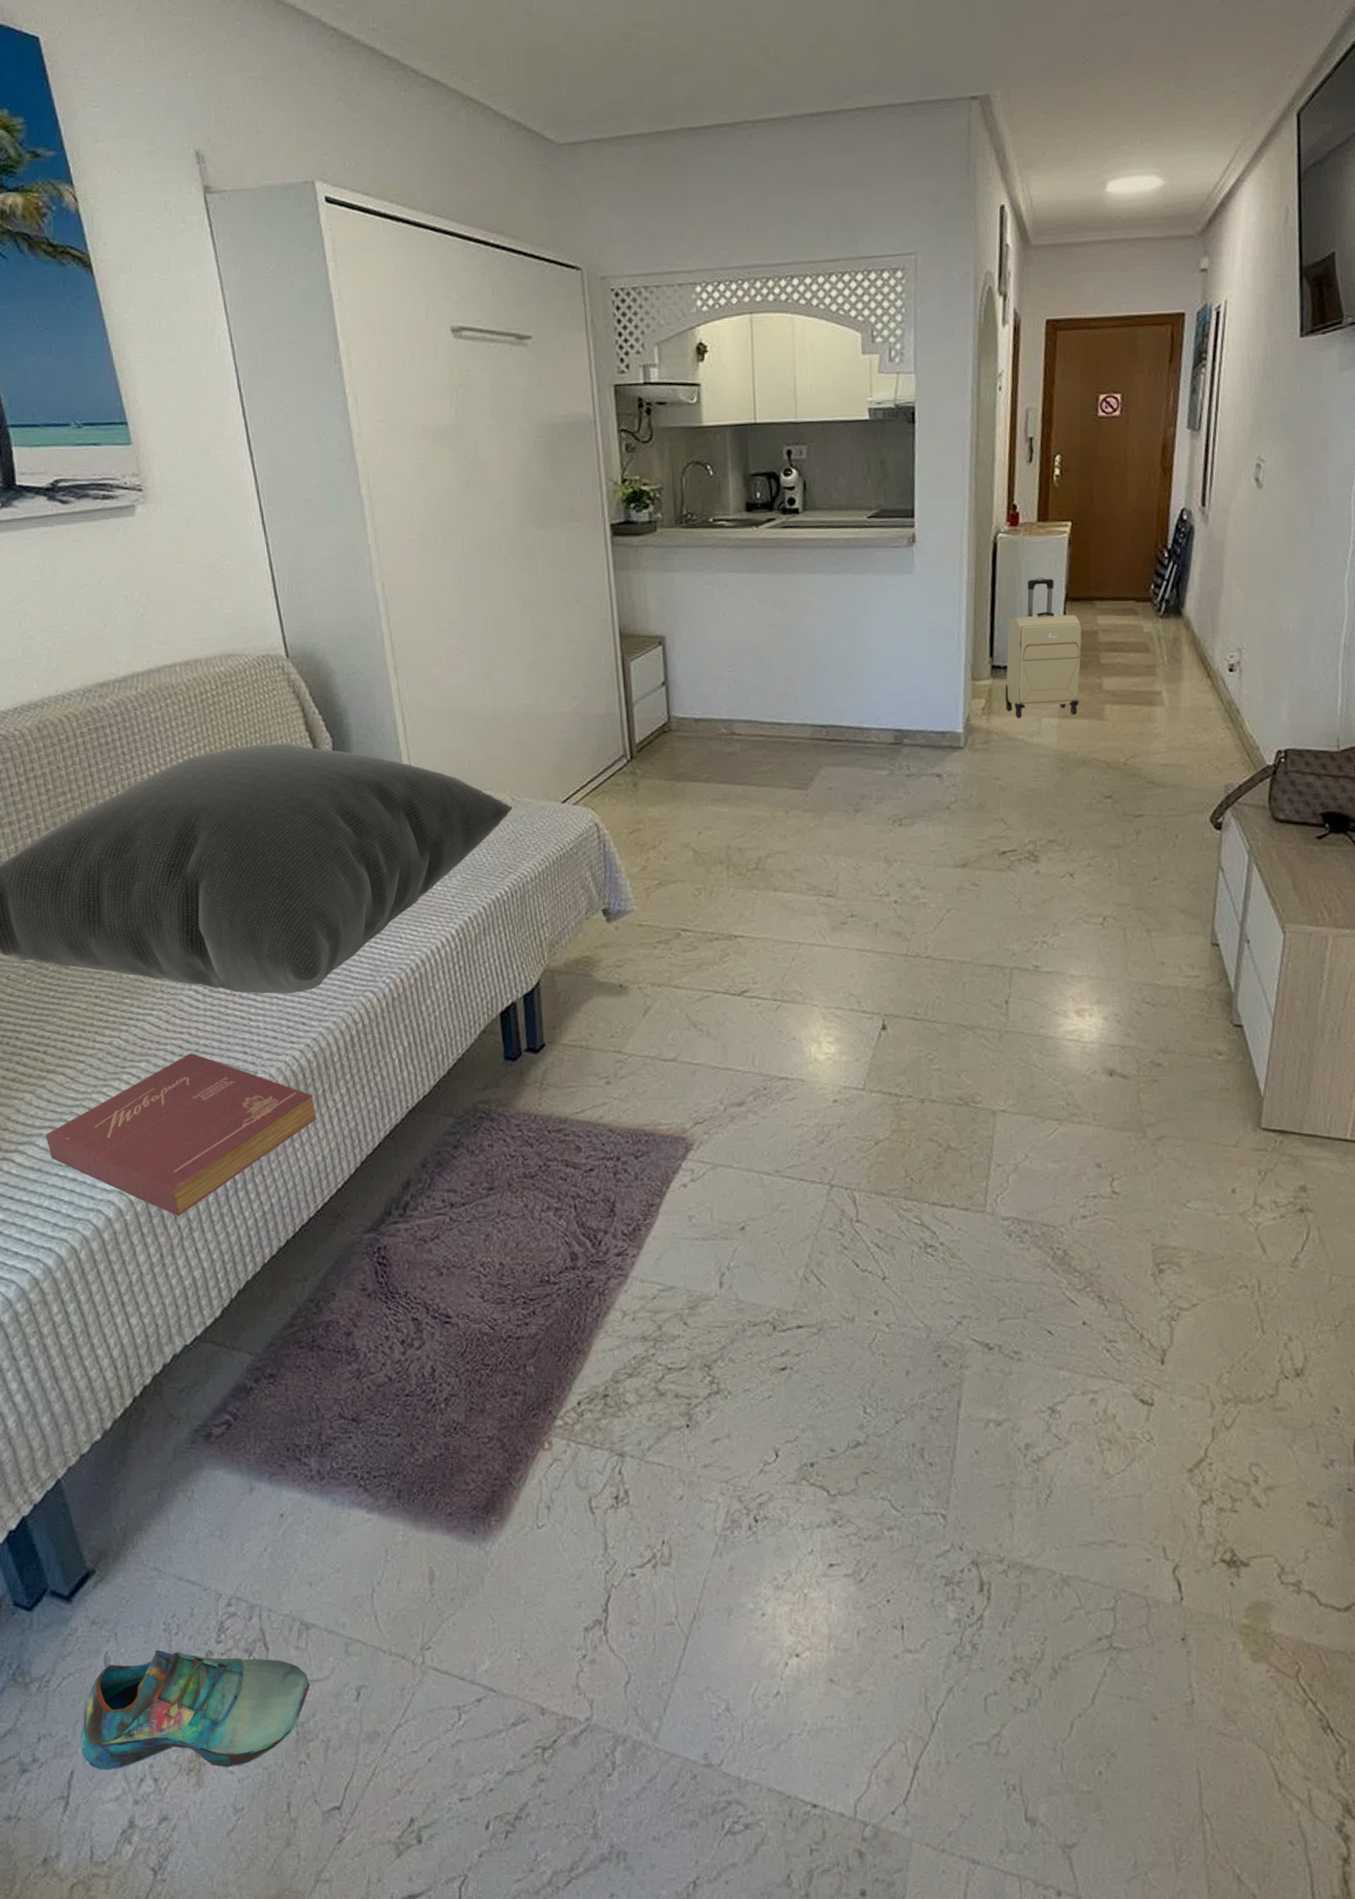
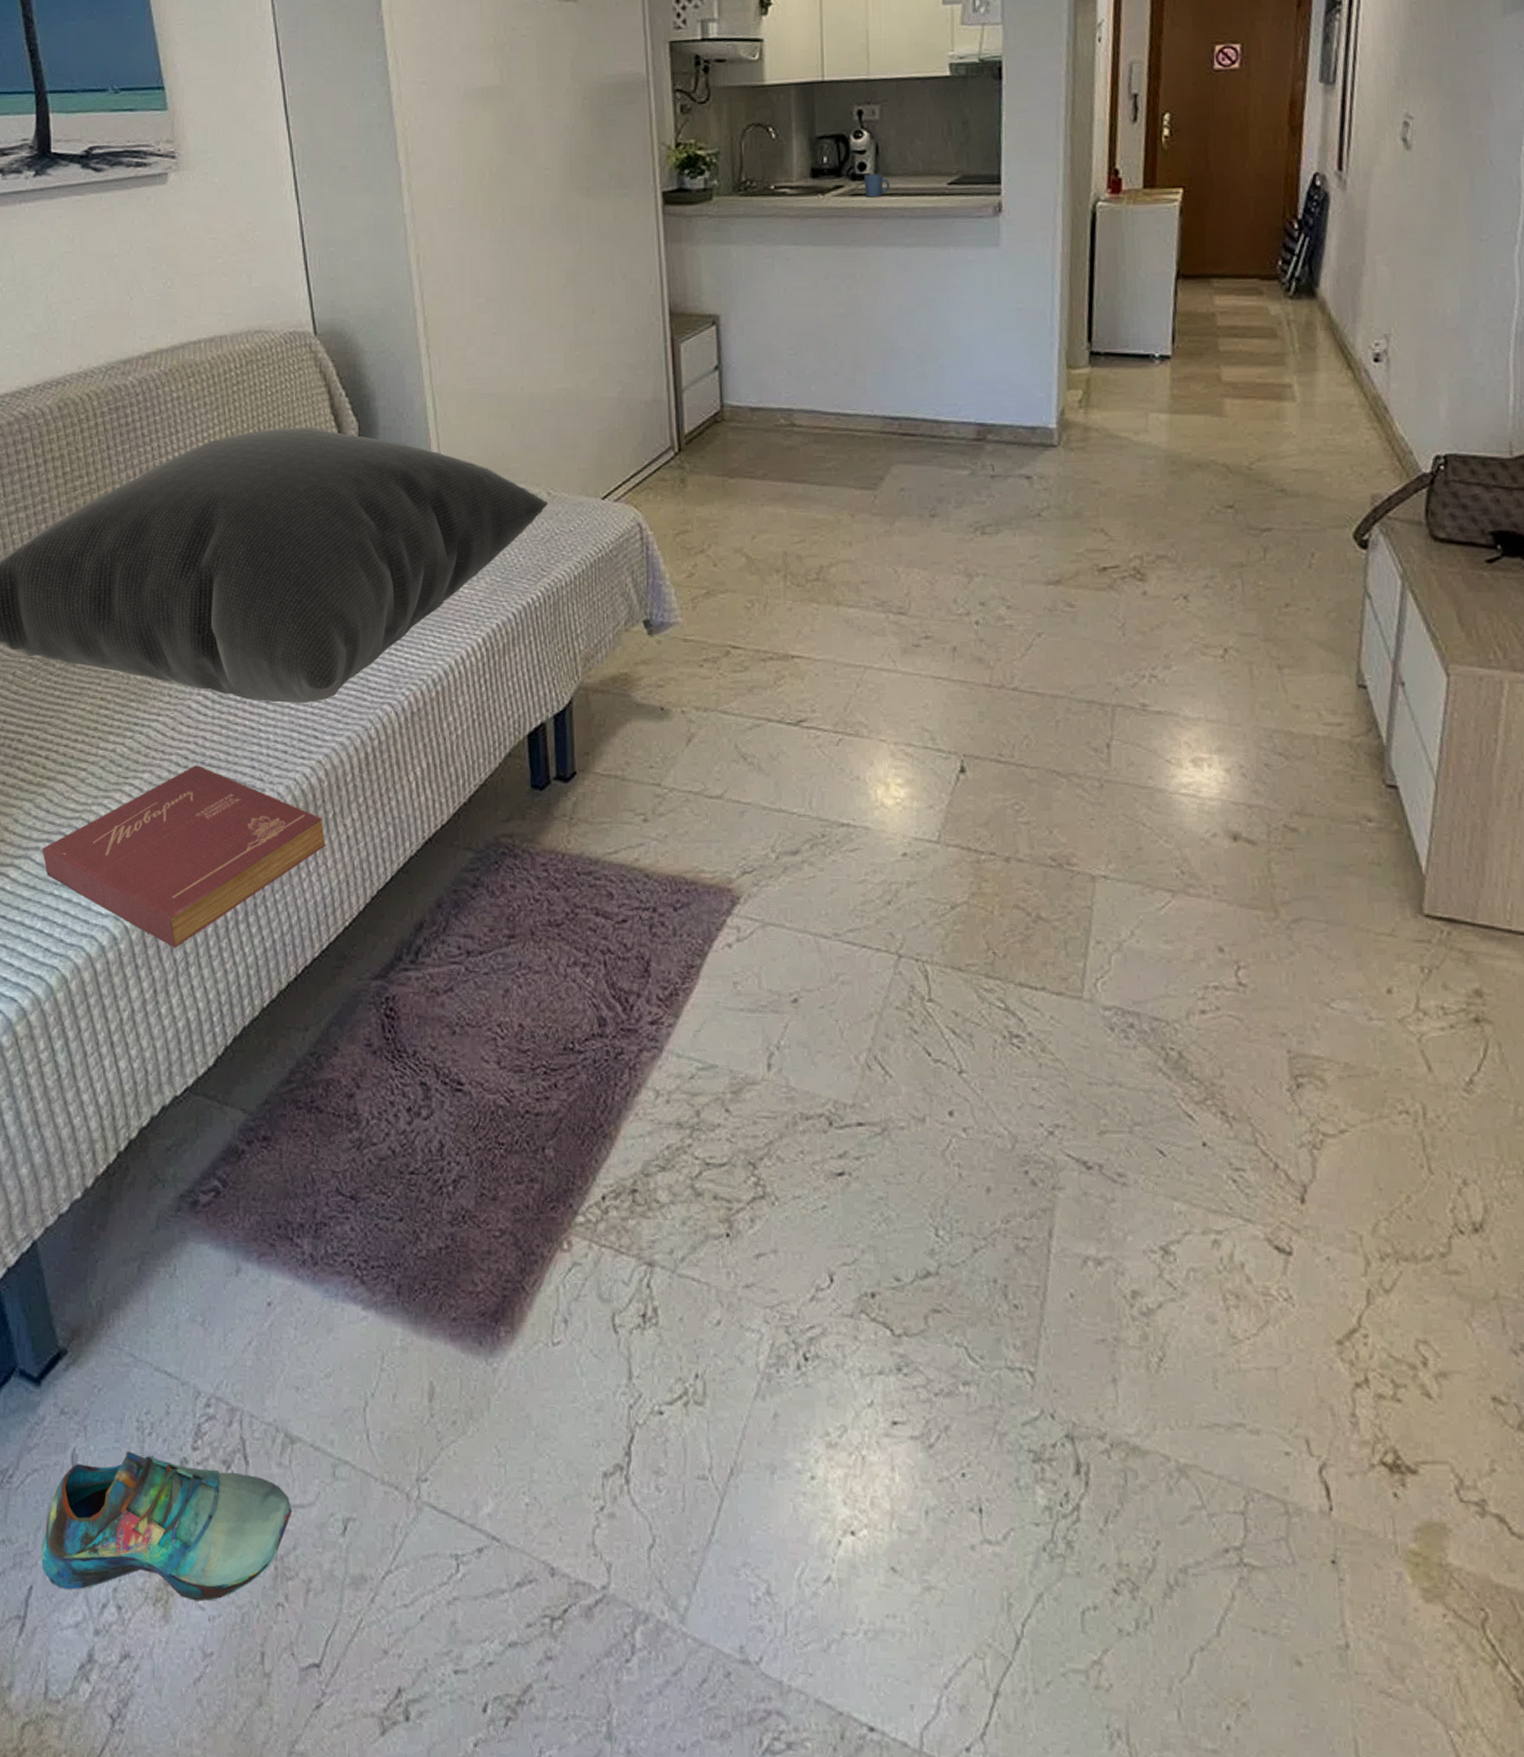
mug: none [793,508,817,531] -> present [864,174,891,199]
suitcase: present [1005,577,1082,719] -> none [1105,251,1197,413]

